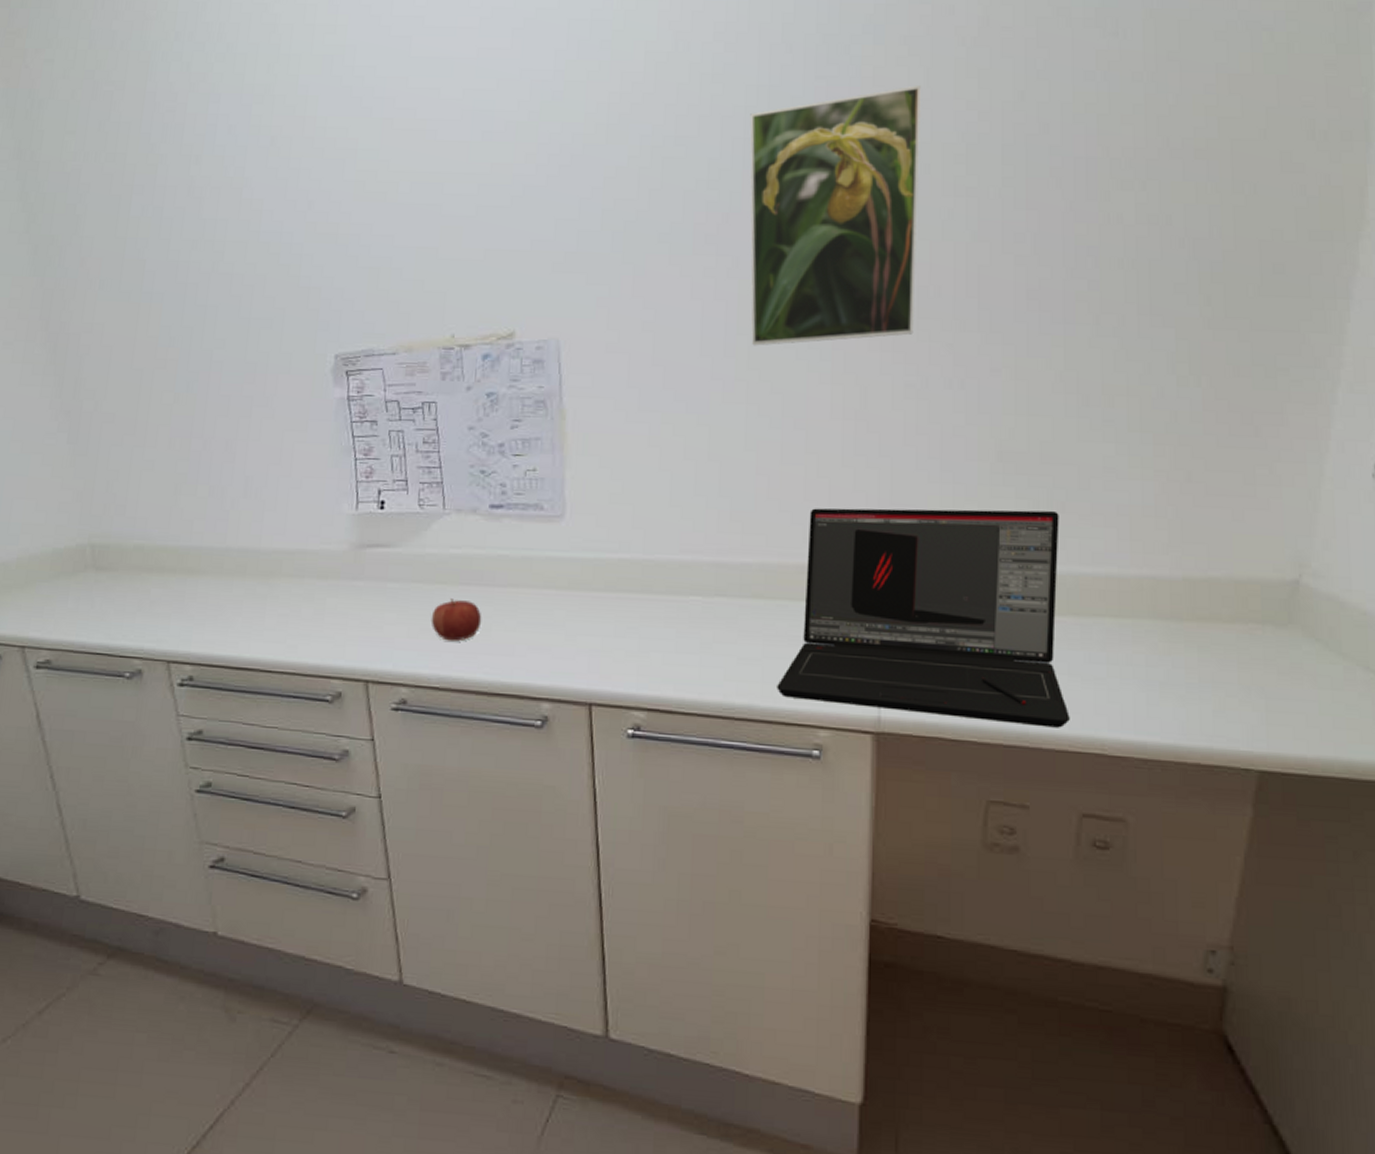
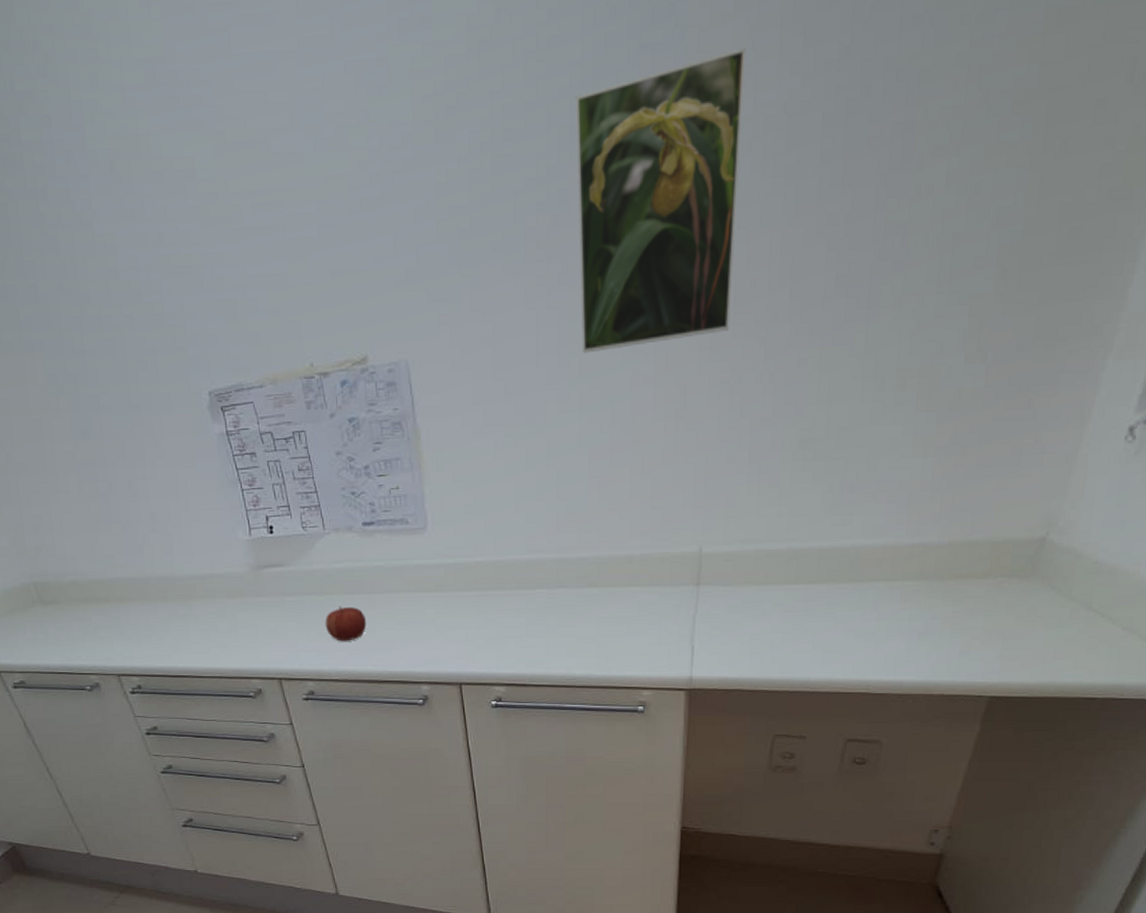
laptop: present [777,508,1070,728] -> none [609,492,849,675]

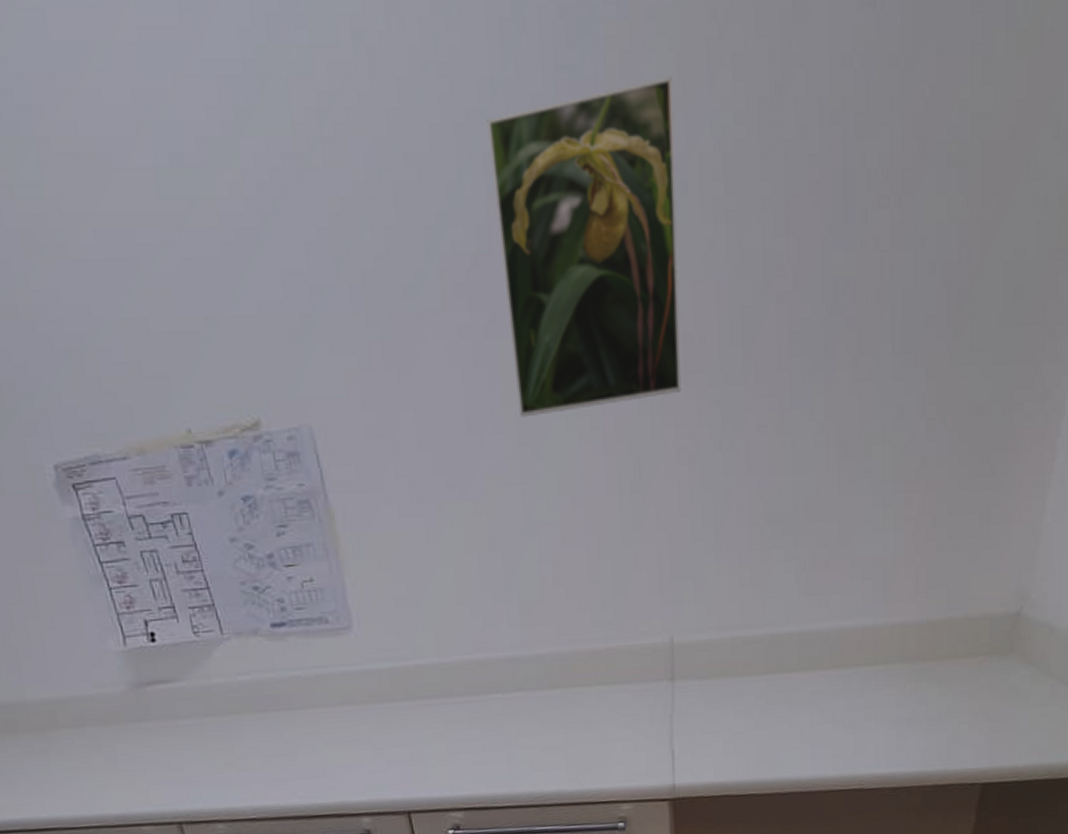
fruit: present [325,606,367,642] -> none [232,728,287,771]

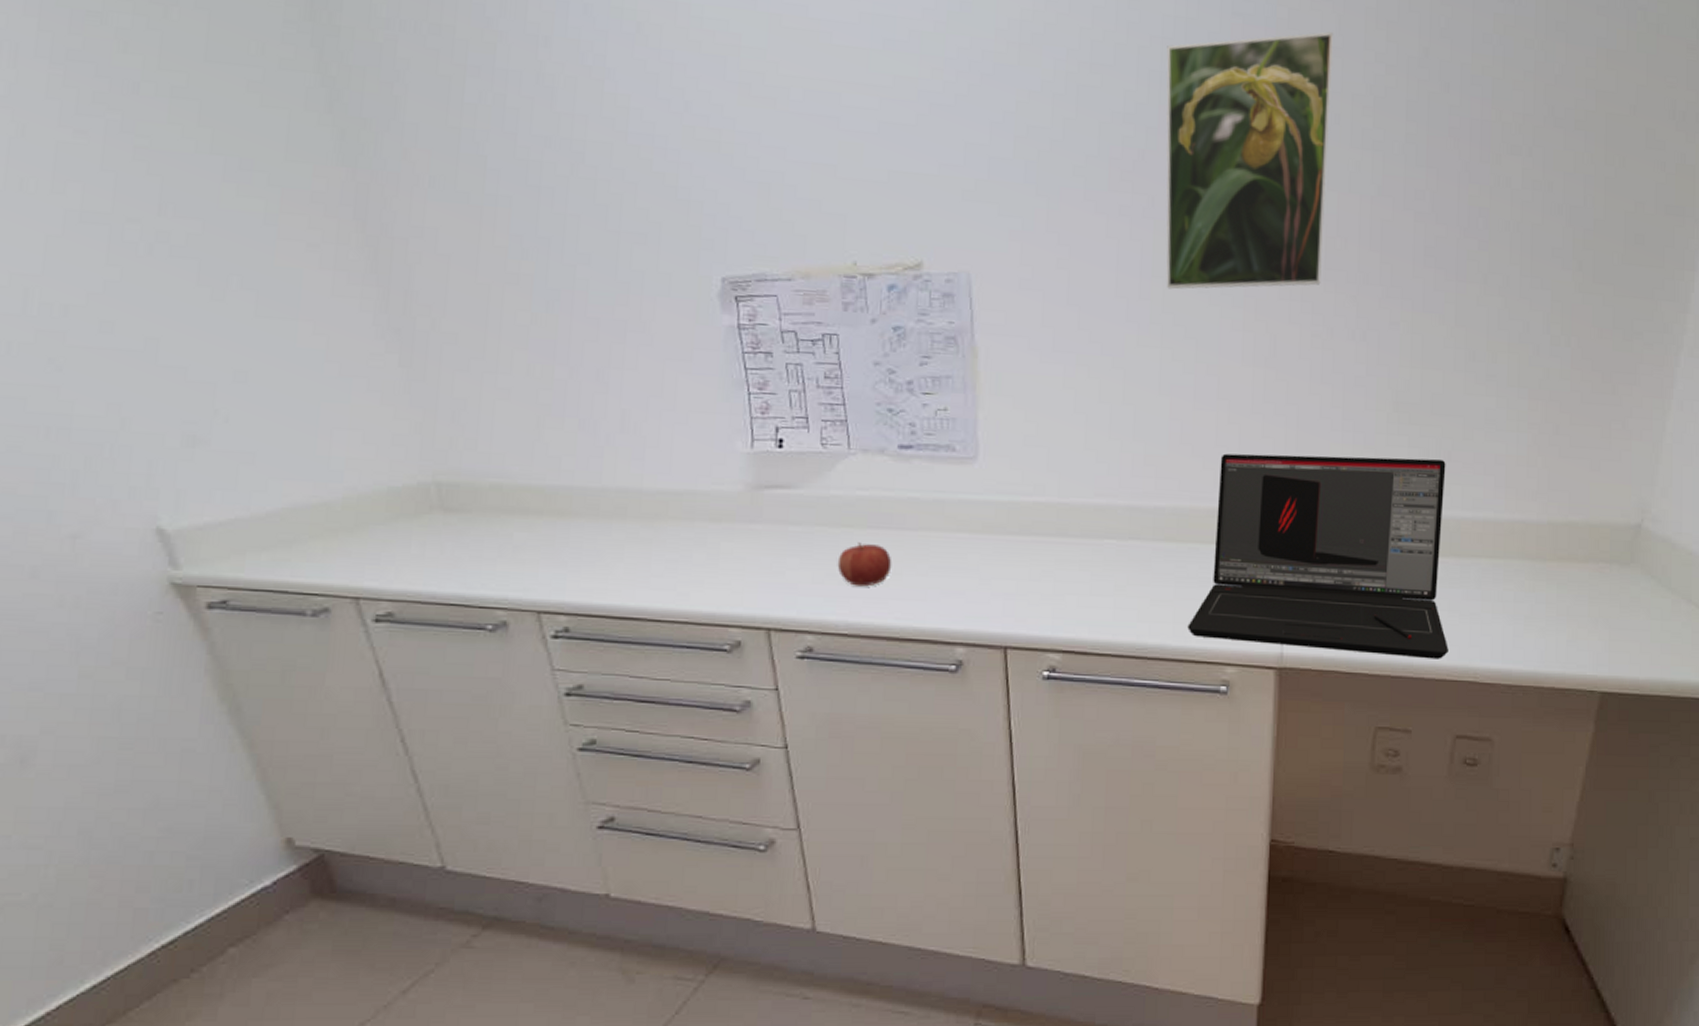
fruit: none [232,728,287,771] -> present [837,542,892,587]
laptop: none [581,570,834,779] -> present [1187,453,1449,659]

